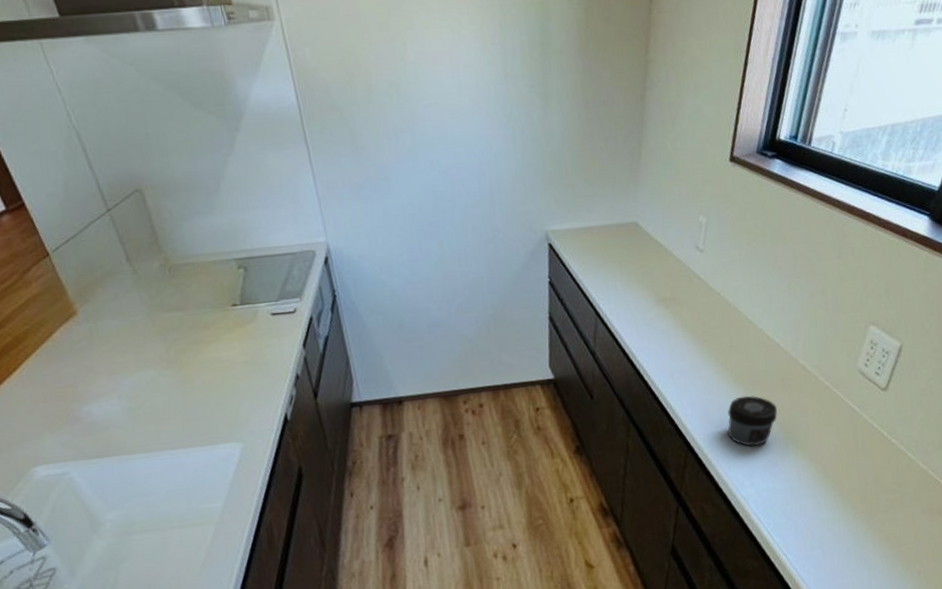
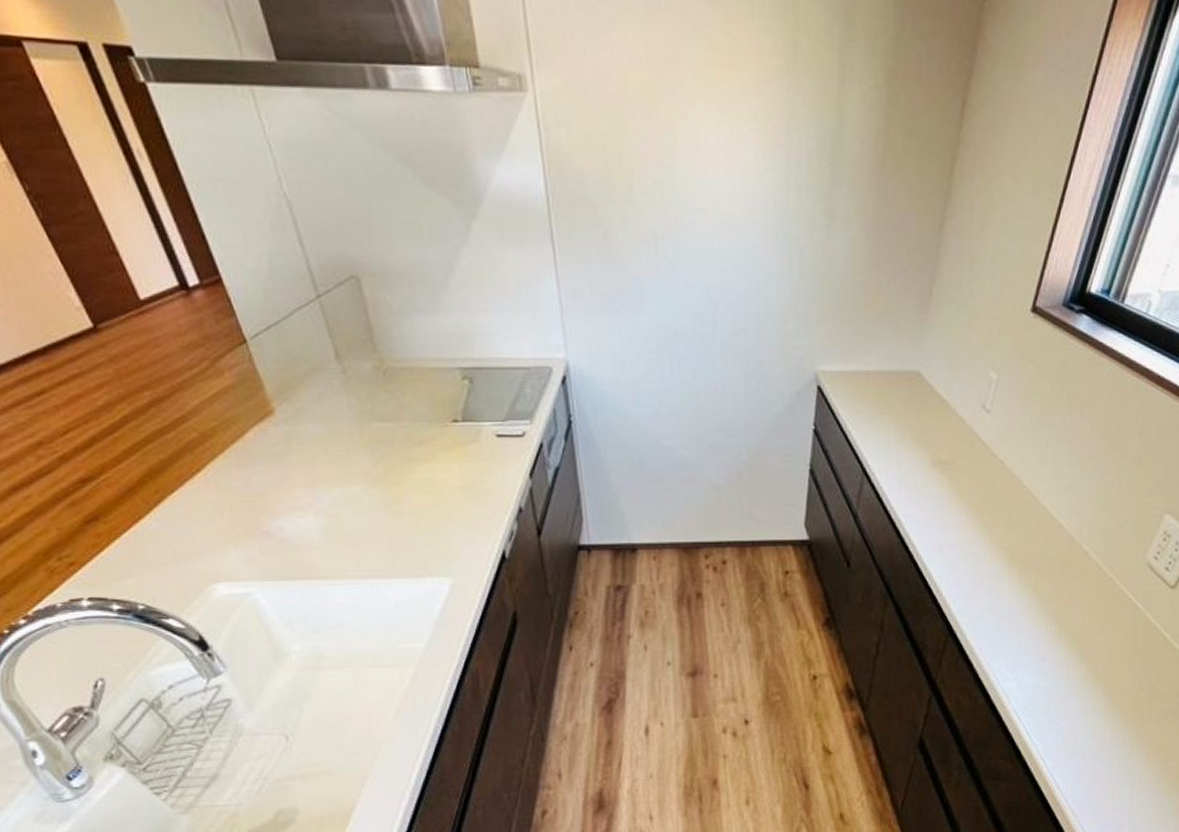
jar: present [728,395,778,447] -> none [995,579,1053,637]

